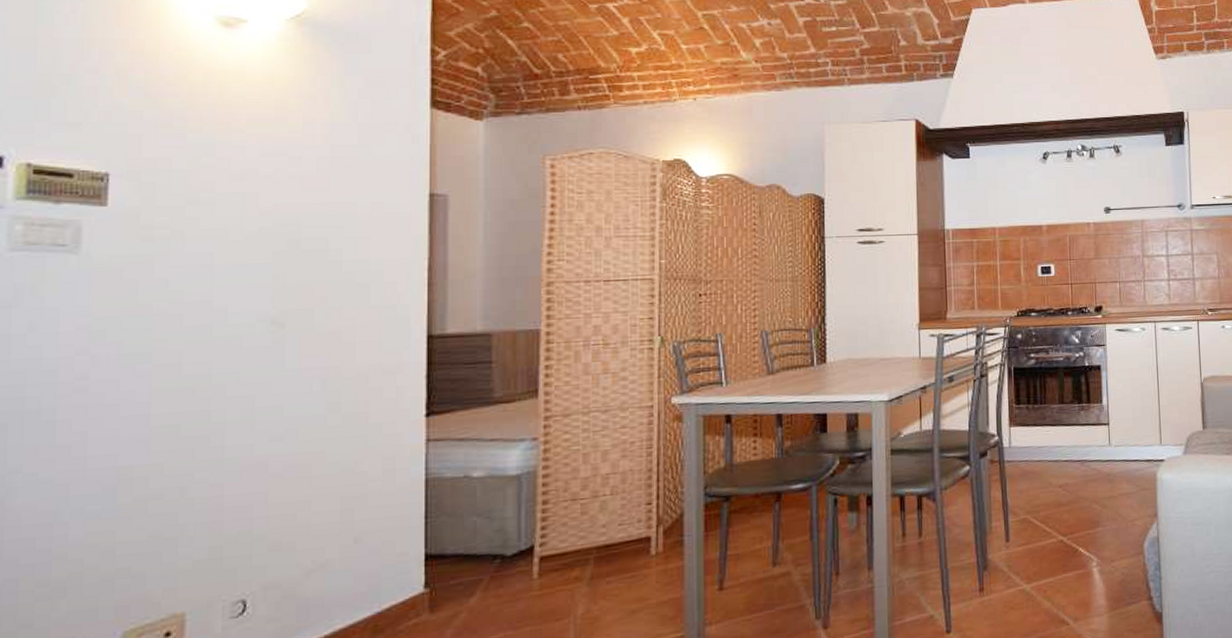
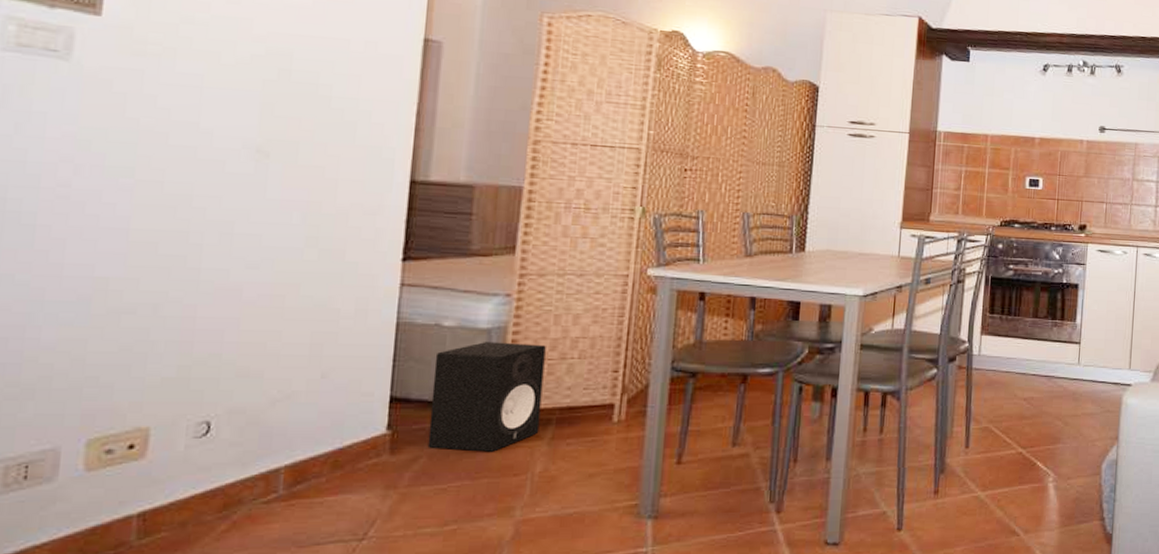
speaker: none [467,485,578,602] -> present [427,342,546,452]

